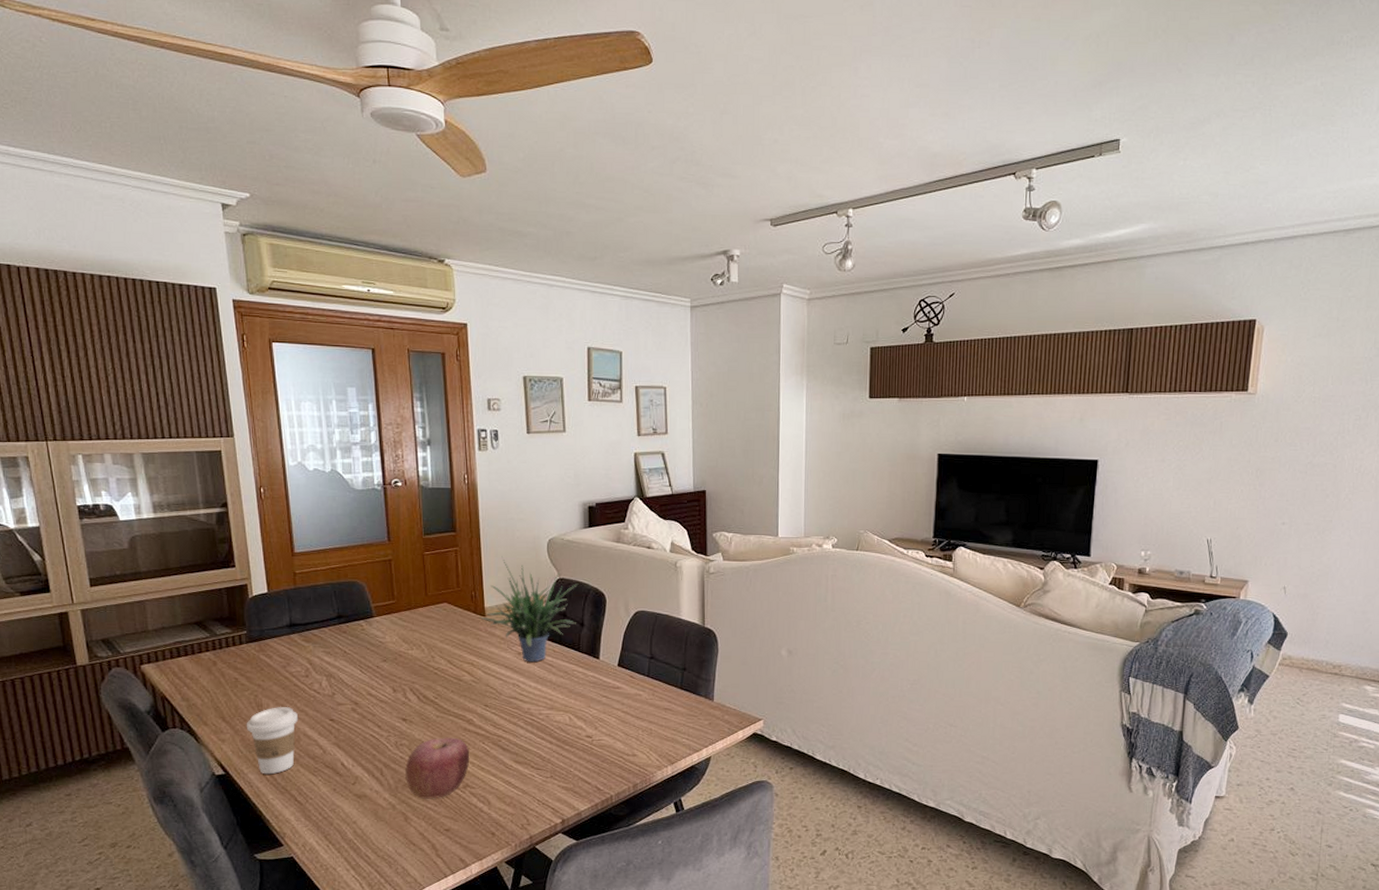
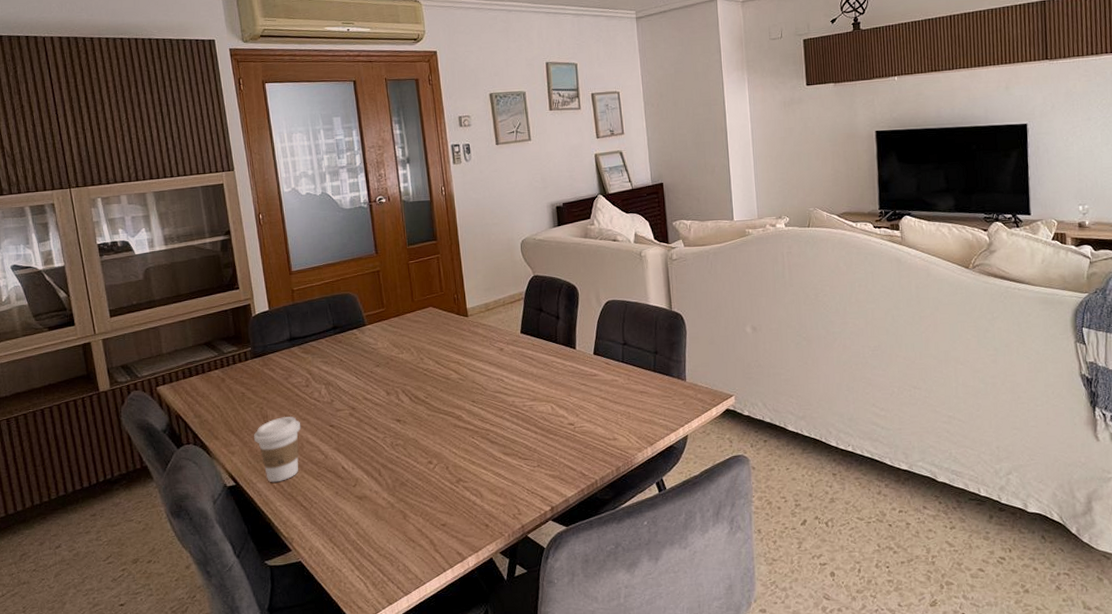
apple: present [404,737,470,799] -> none [401,434,461,496]
potted plant: present [479,556,579,663] -> none [462,259,552,357]

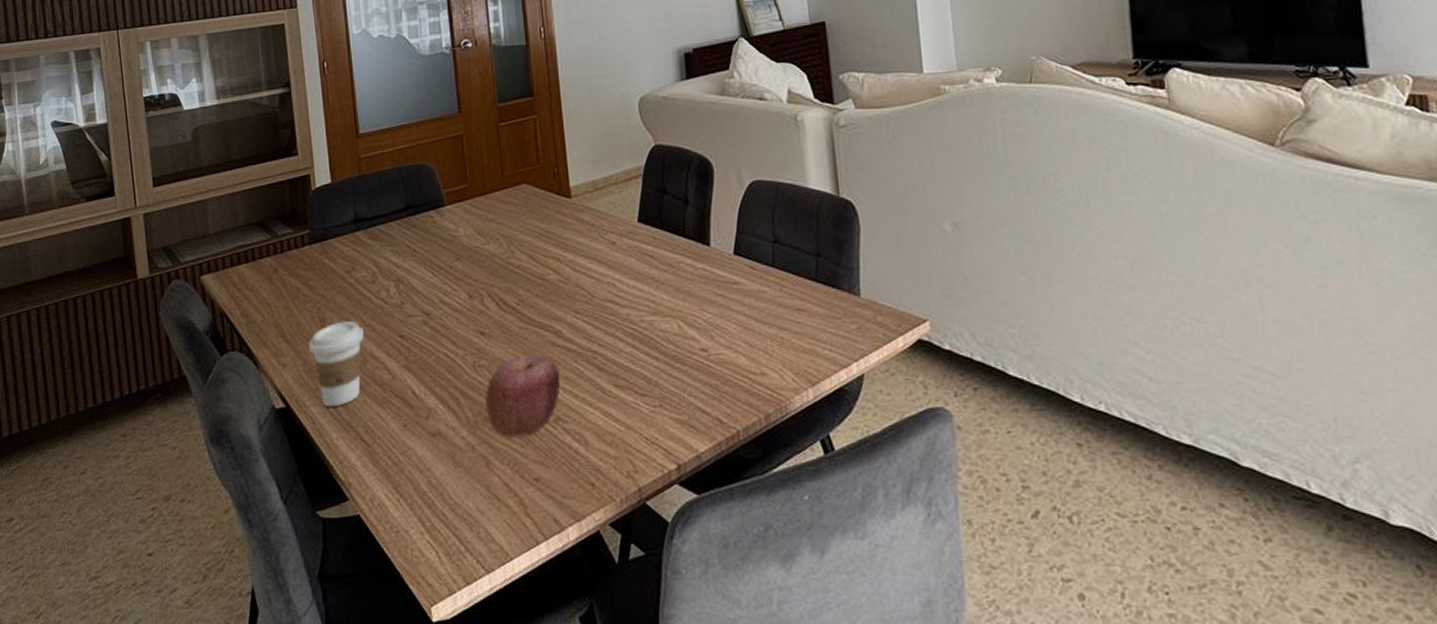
apple: none [401,434,461,496] -> present [484,355,561,437]

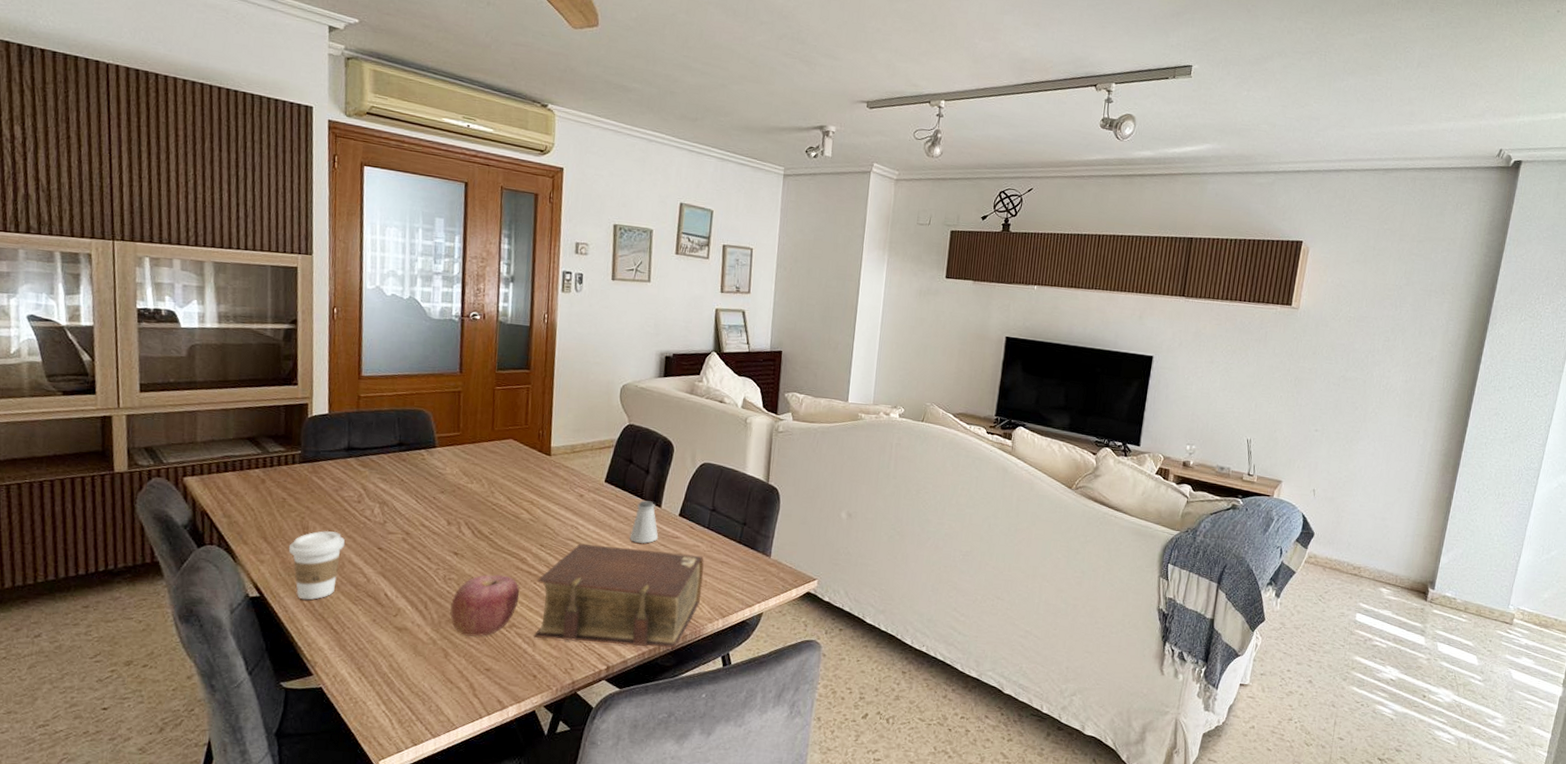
bible: none [577,303,780,435] -> present [533,543,704,648]
saltshaker: none [678,239,714,297] -> present [629,500,659,544]

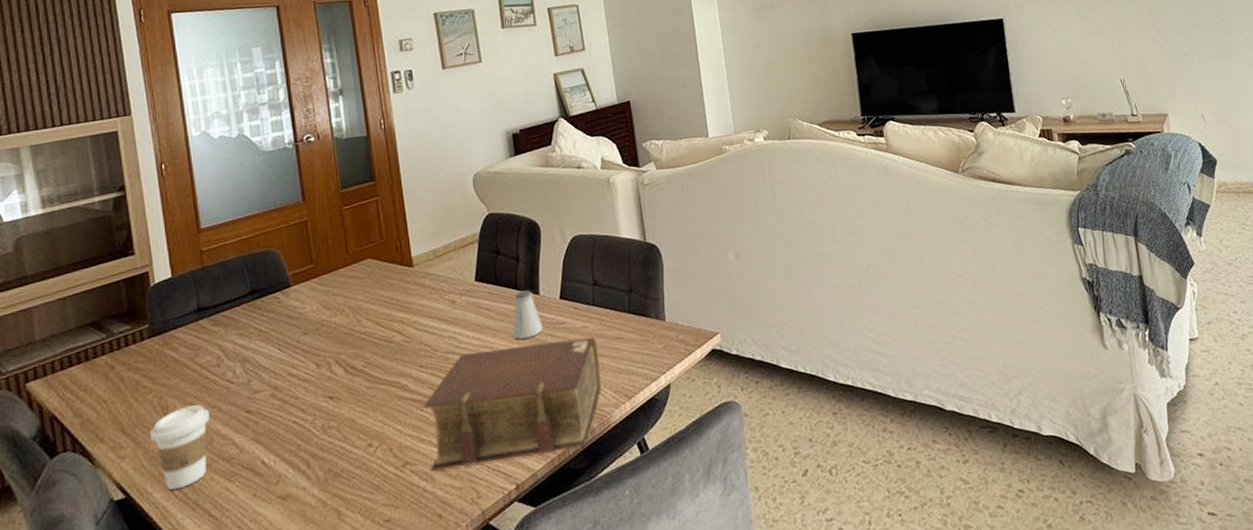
apple: present [450,574,520,637] -> none [334,409,408,488]

